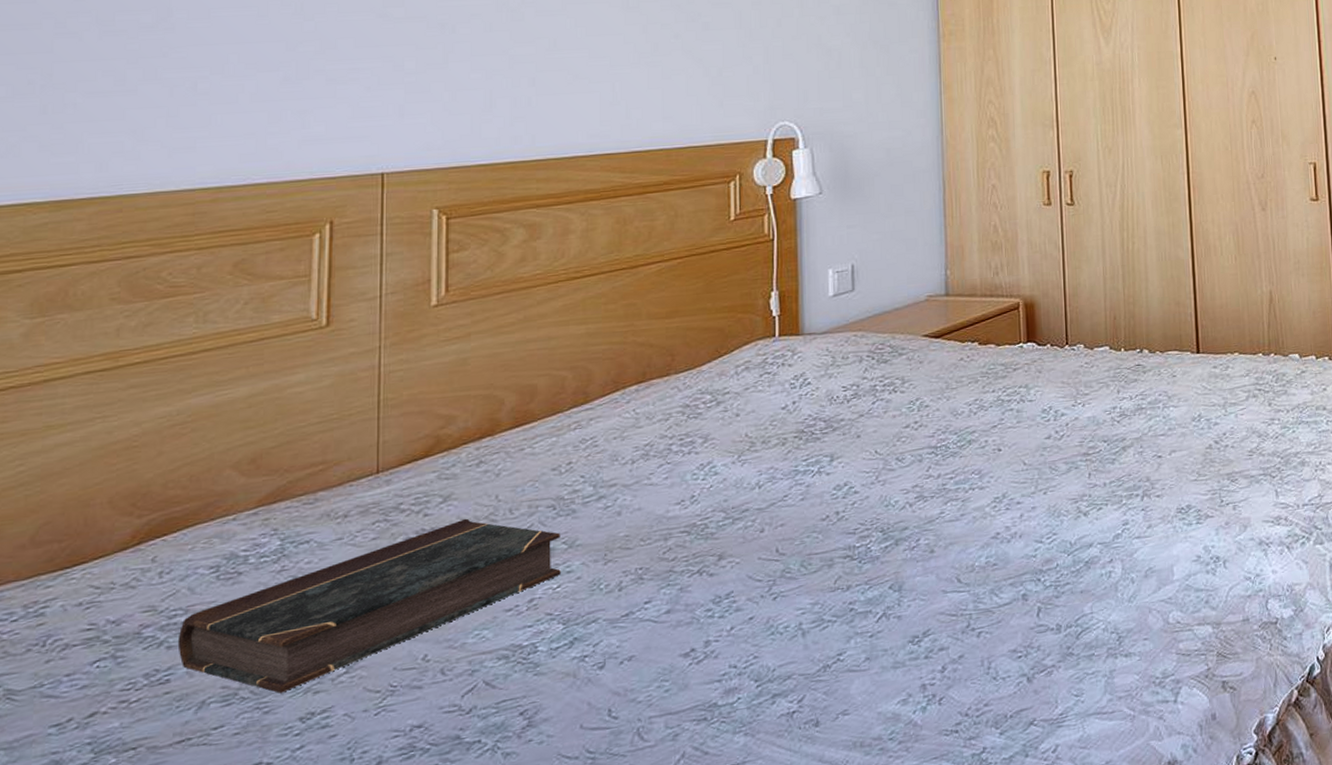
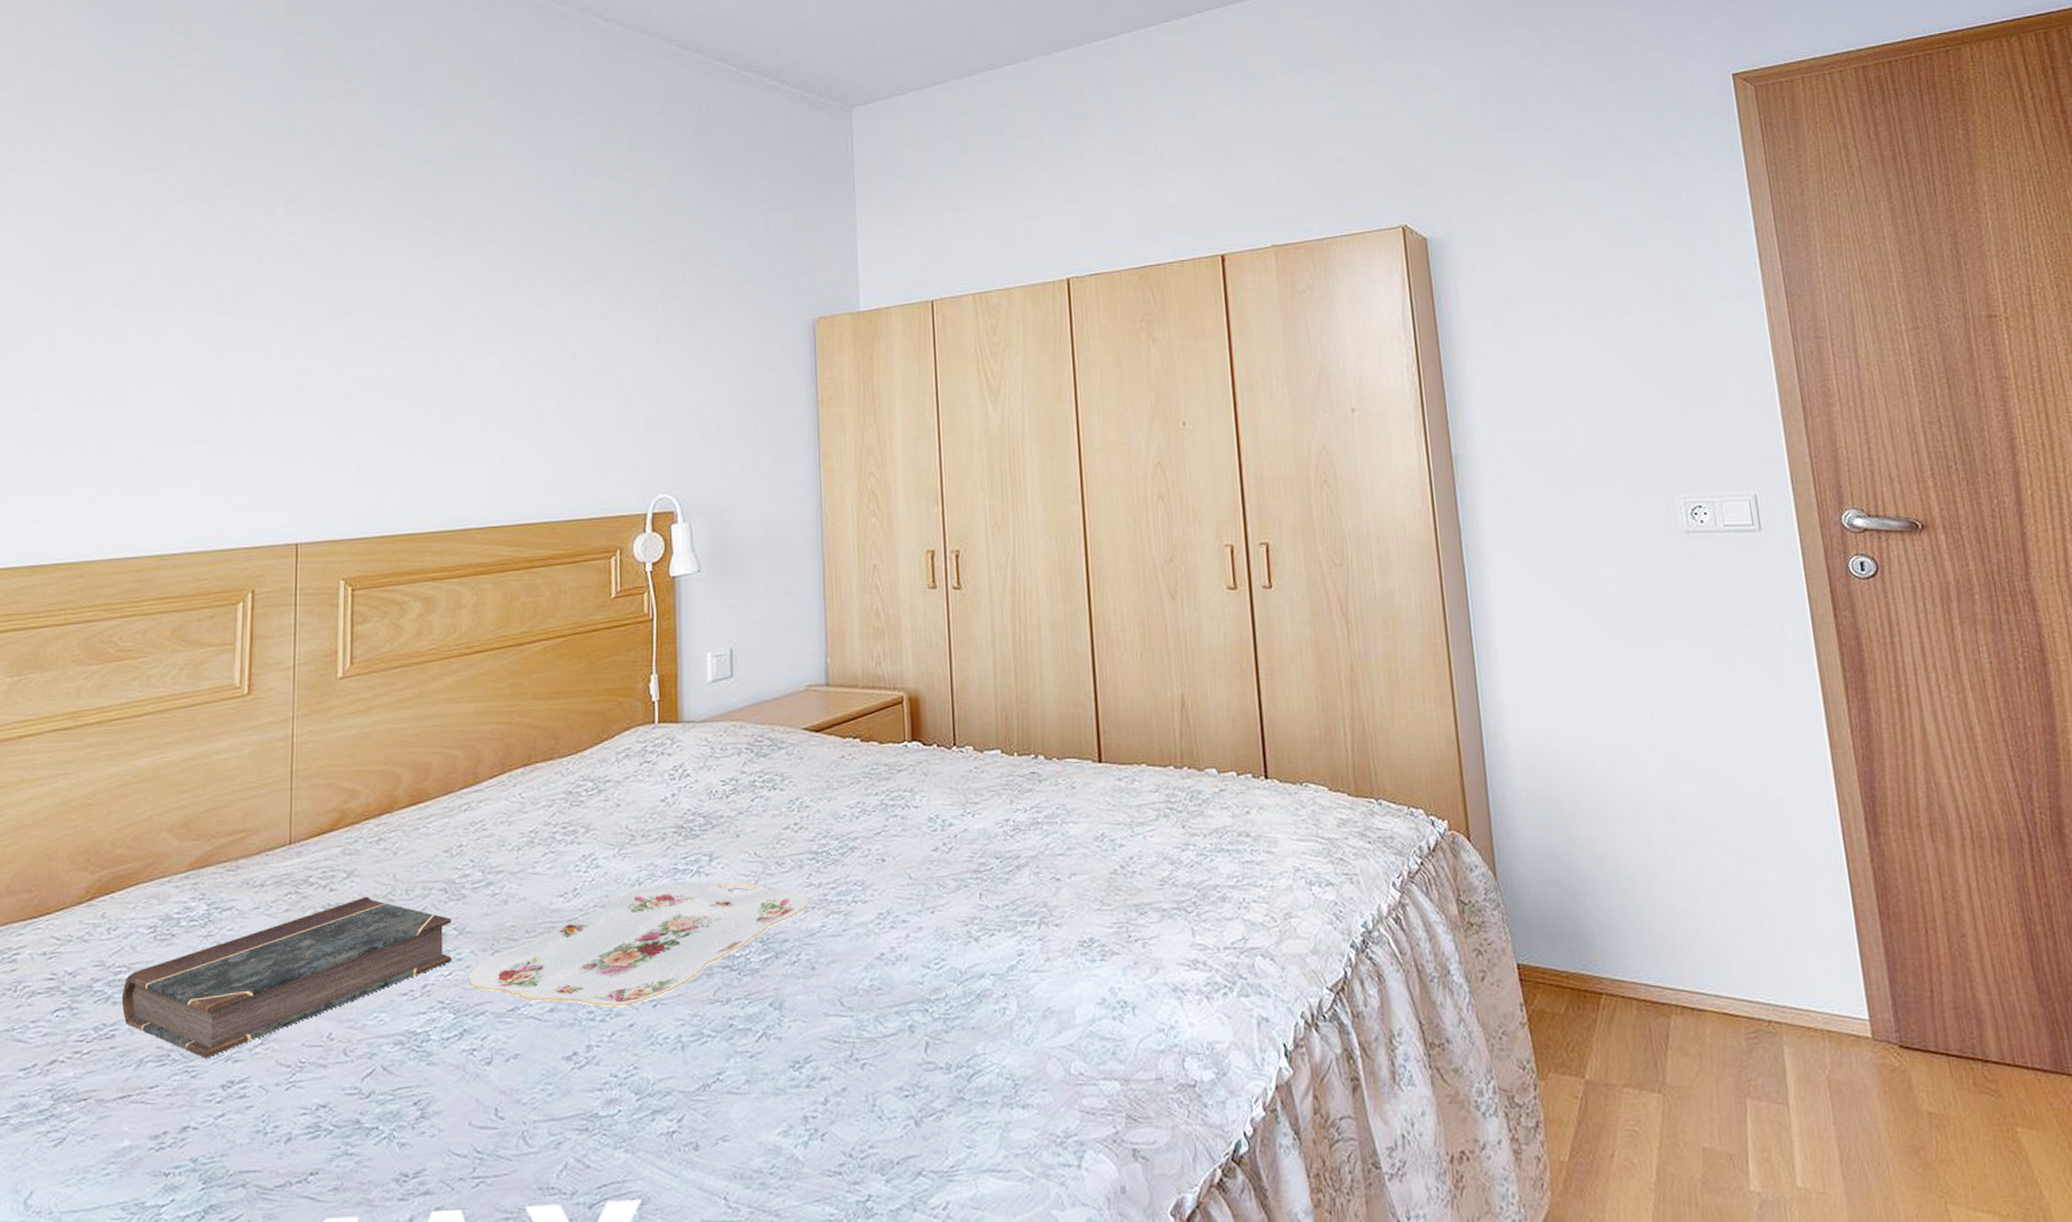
serving tray: none [579,477,929,605] -> present [468,881,810,1007]

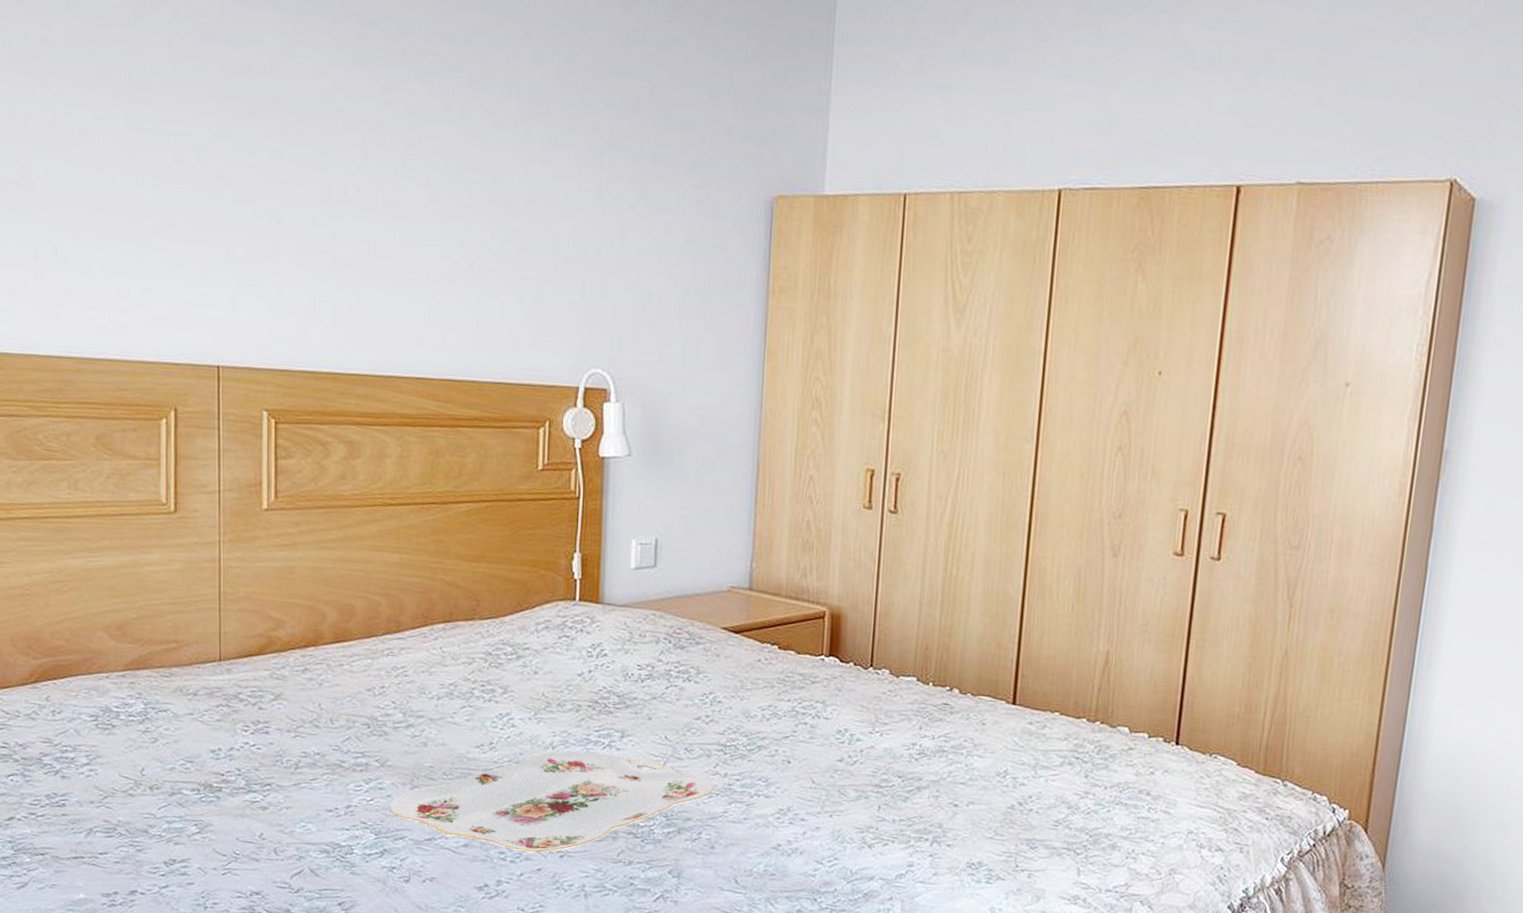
book: present [121,896,452,1058] -> none [69,719,374,837]

